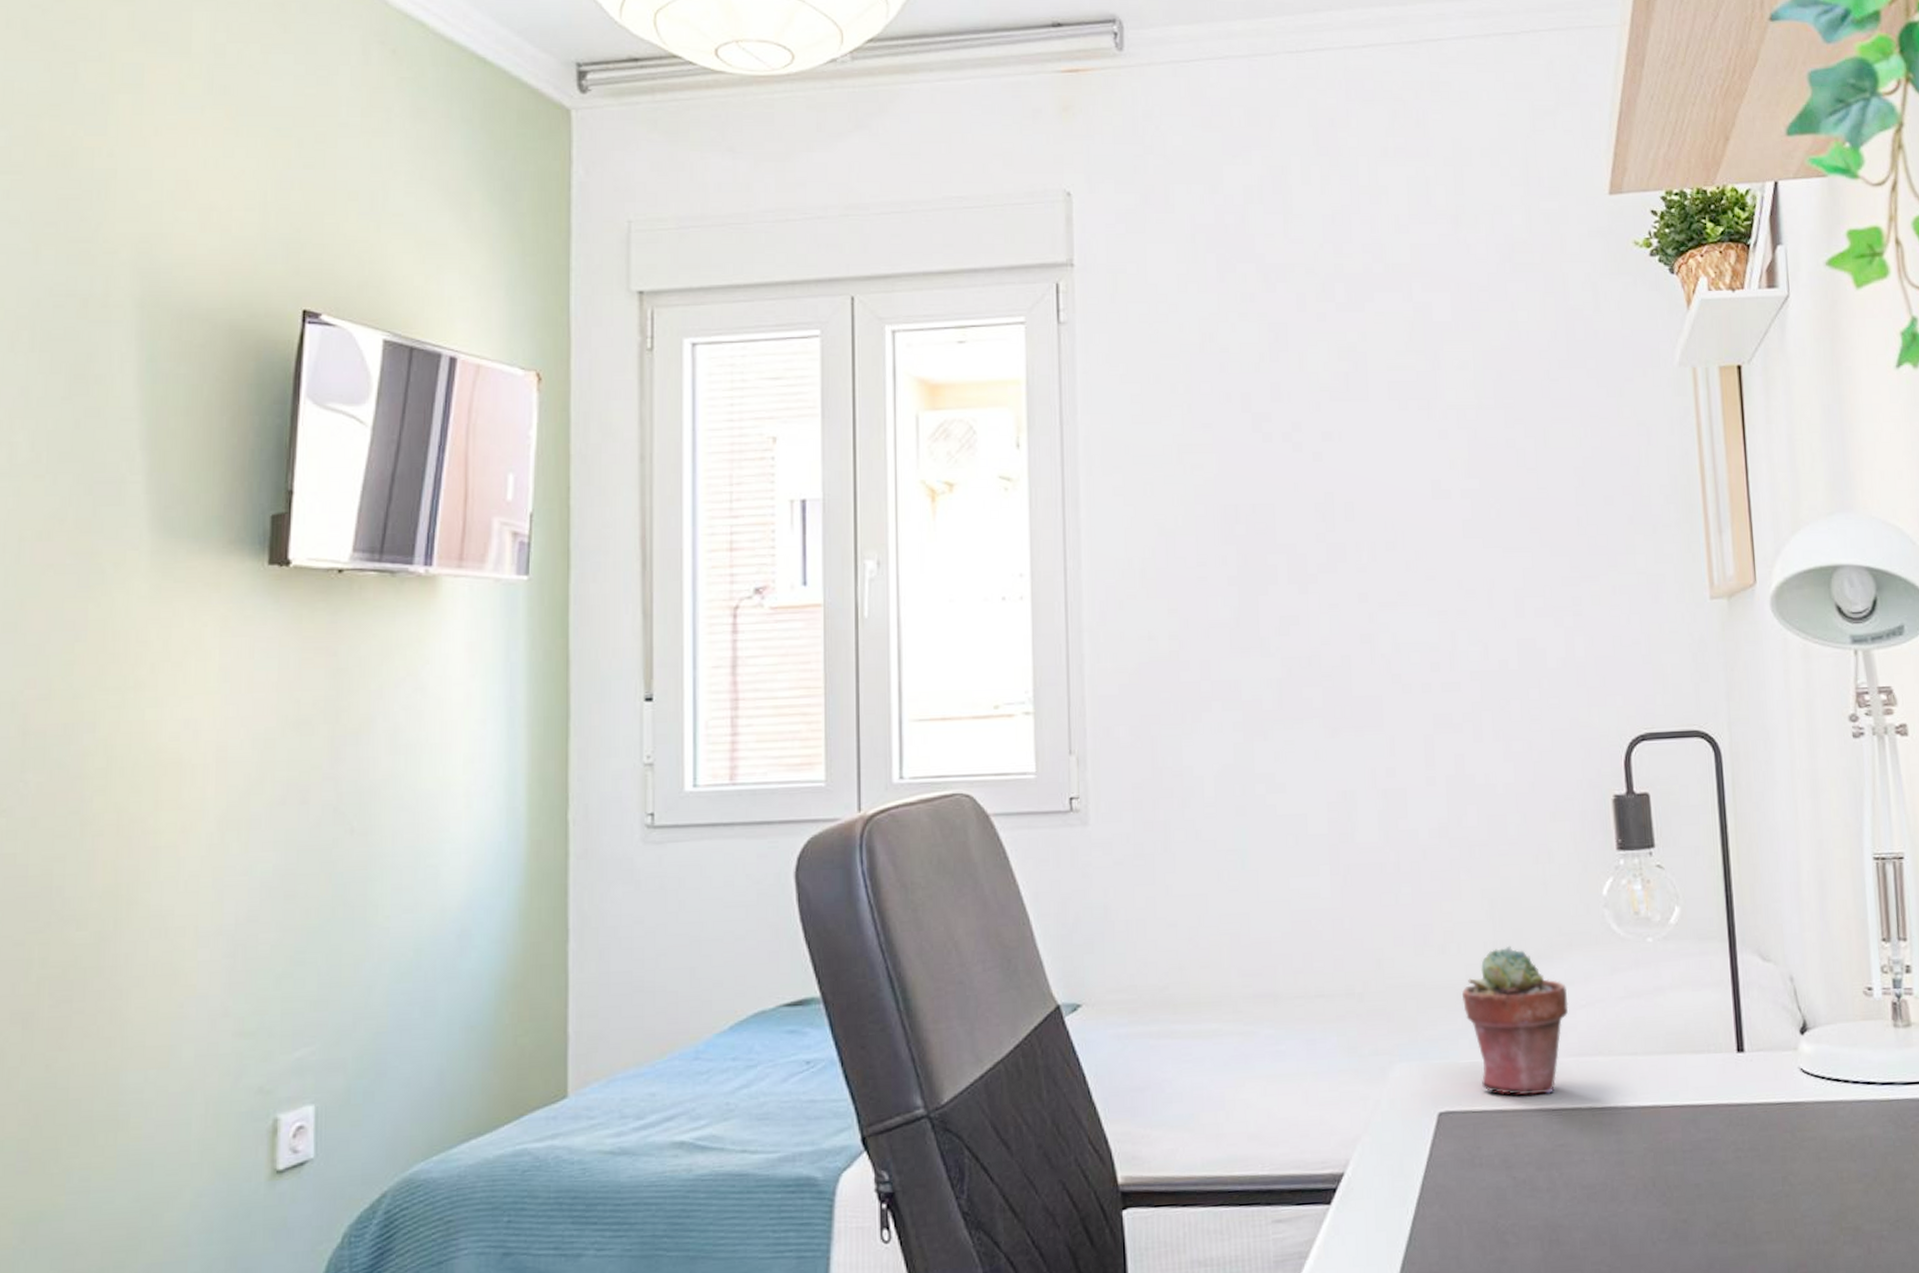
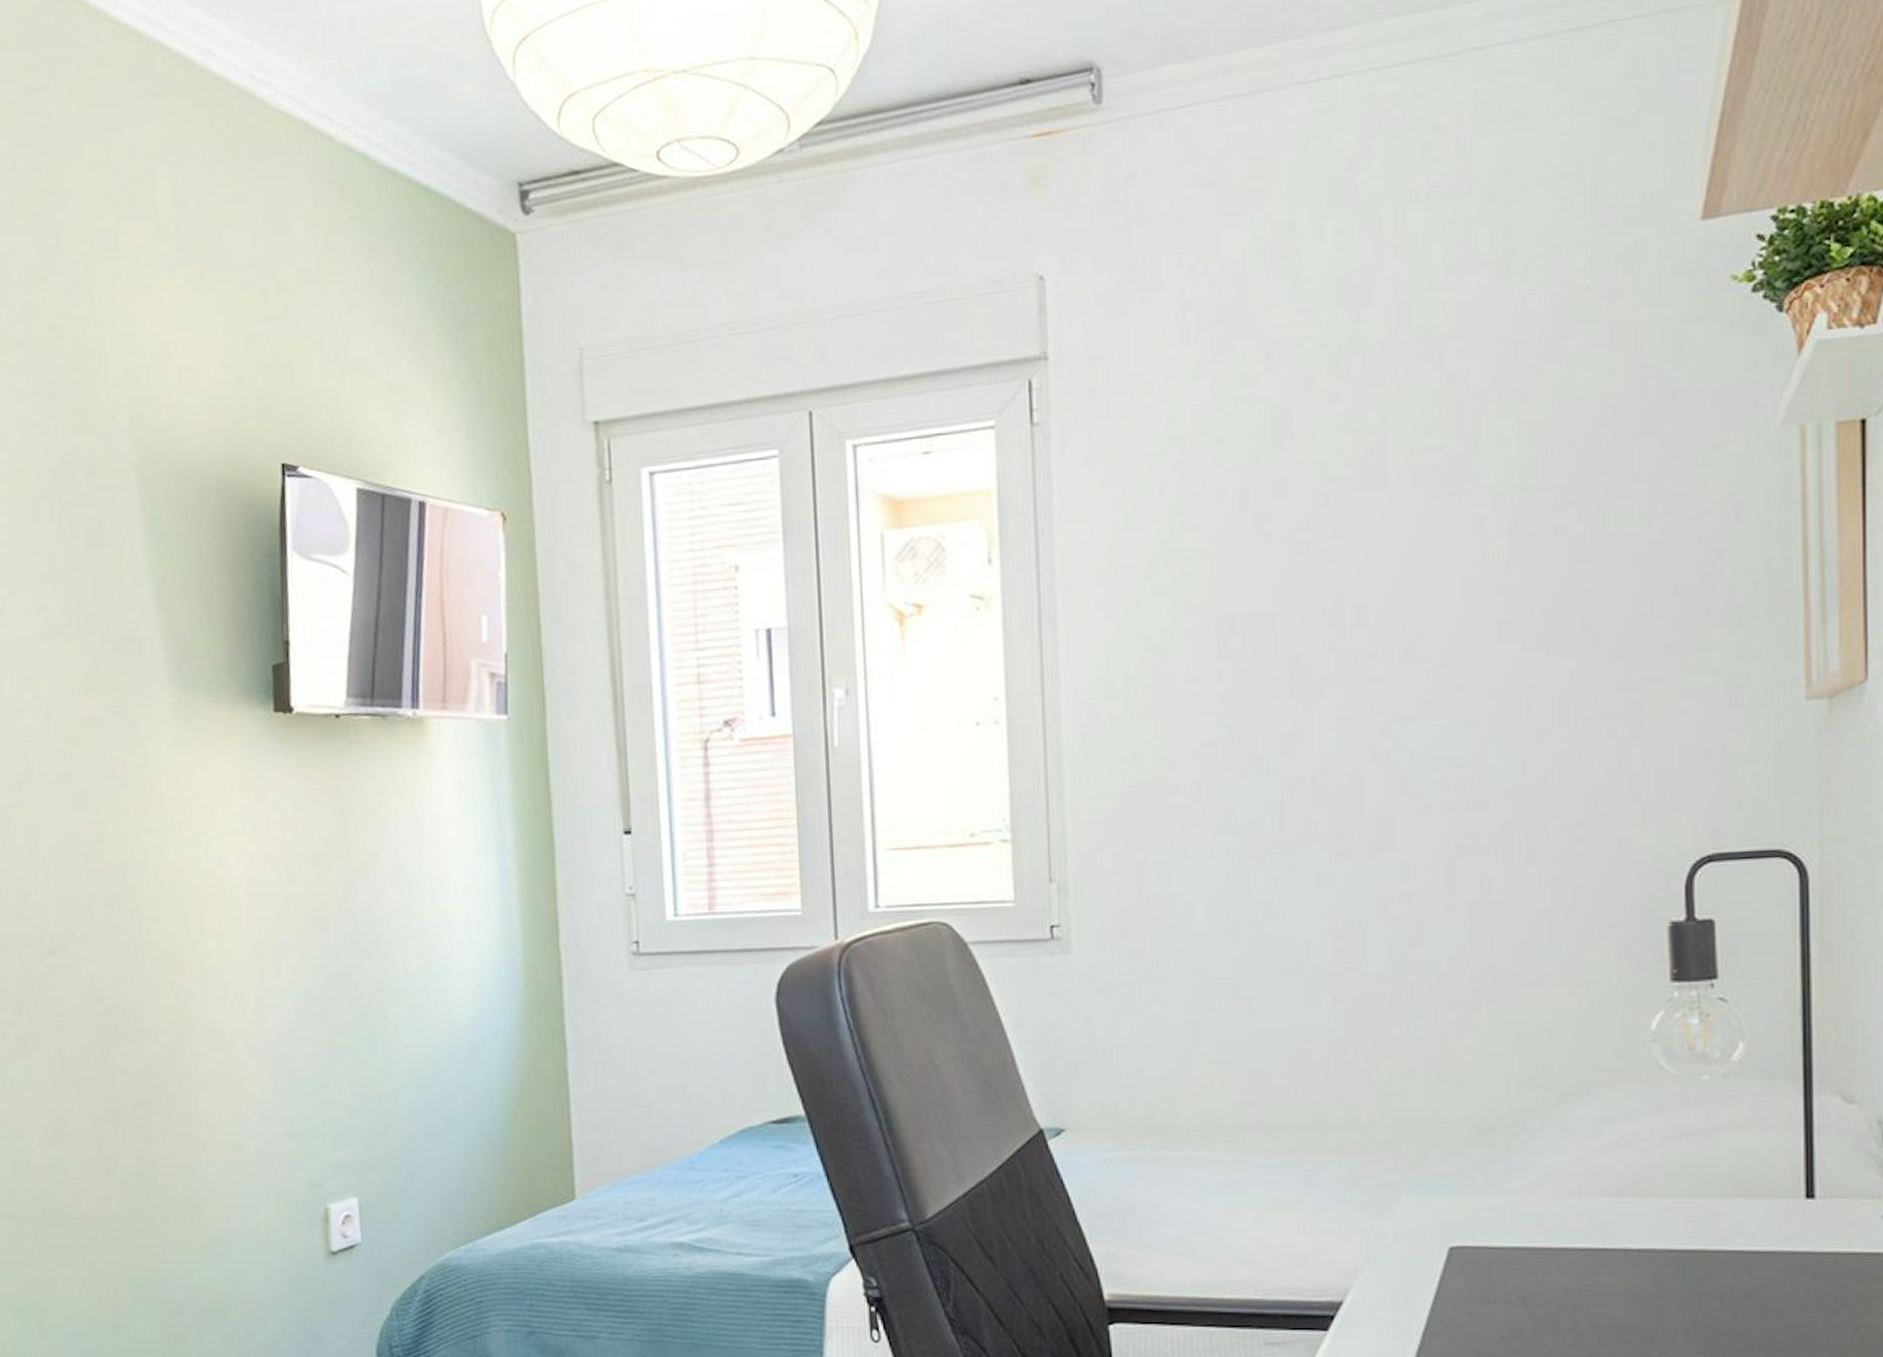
potted succulent: present [1462,945,1569,1095] -> none [1481,1080,1604,1234]

